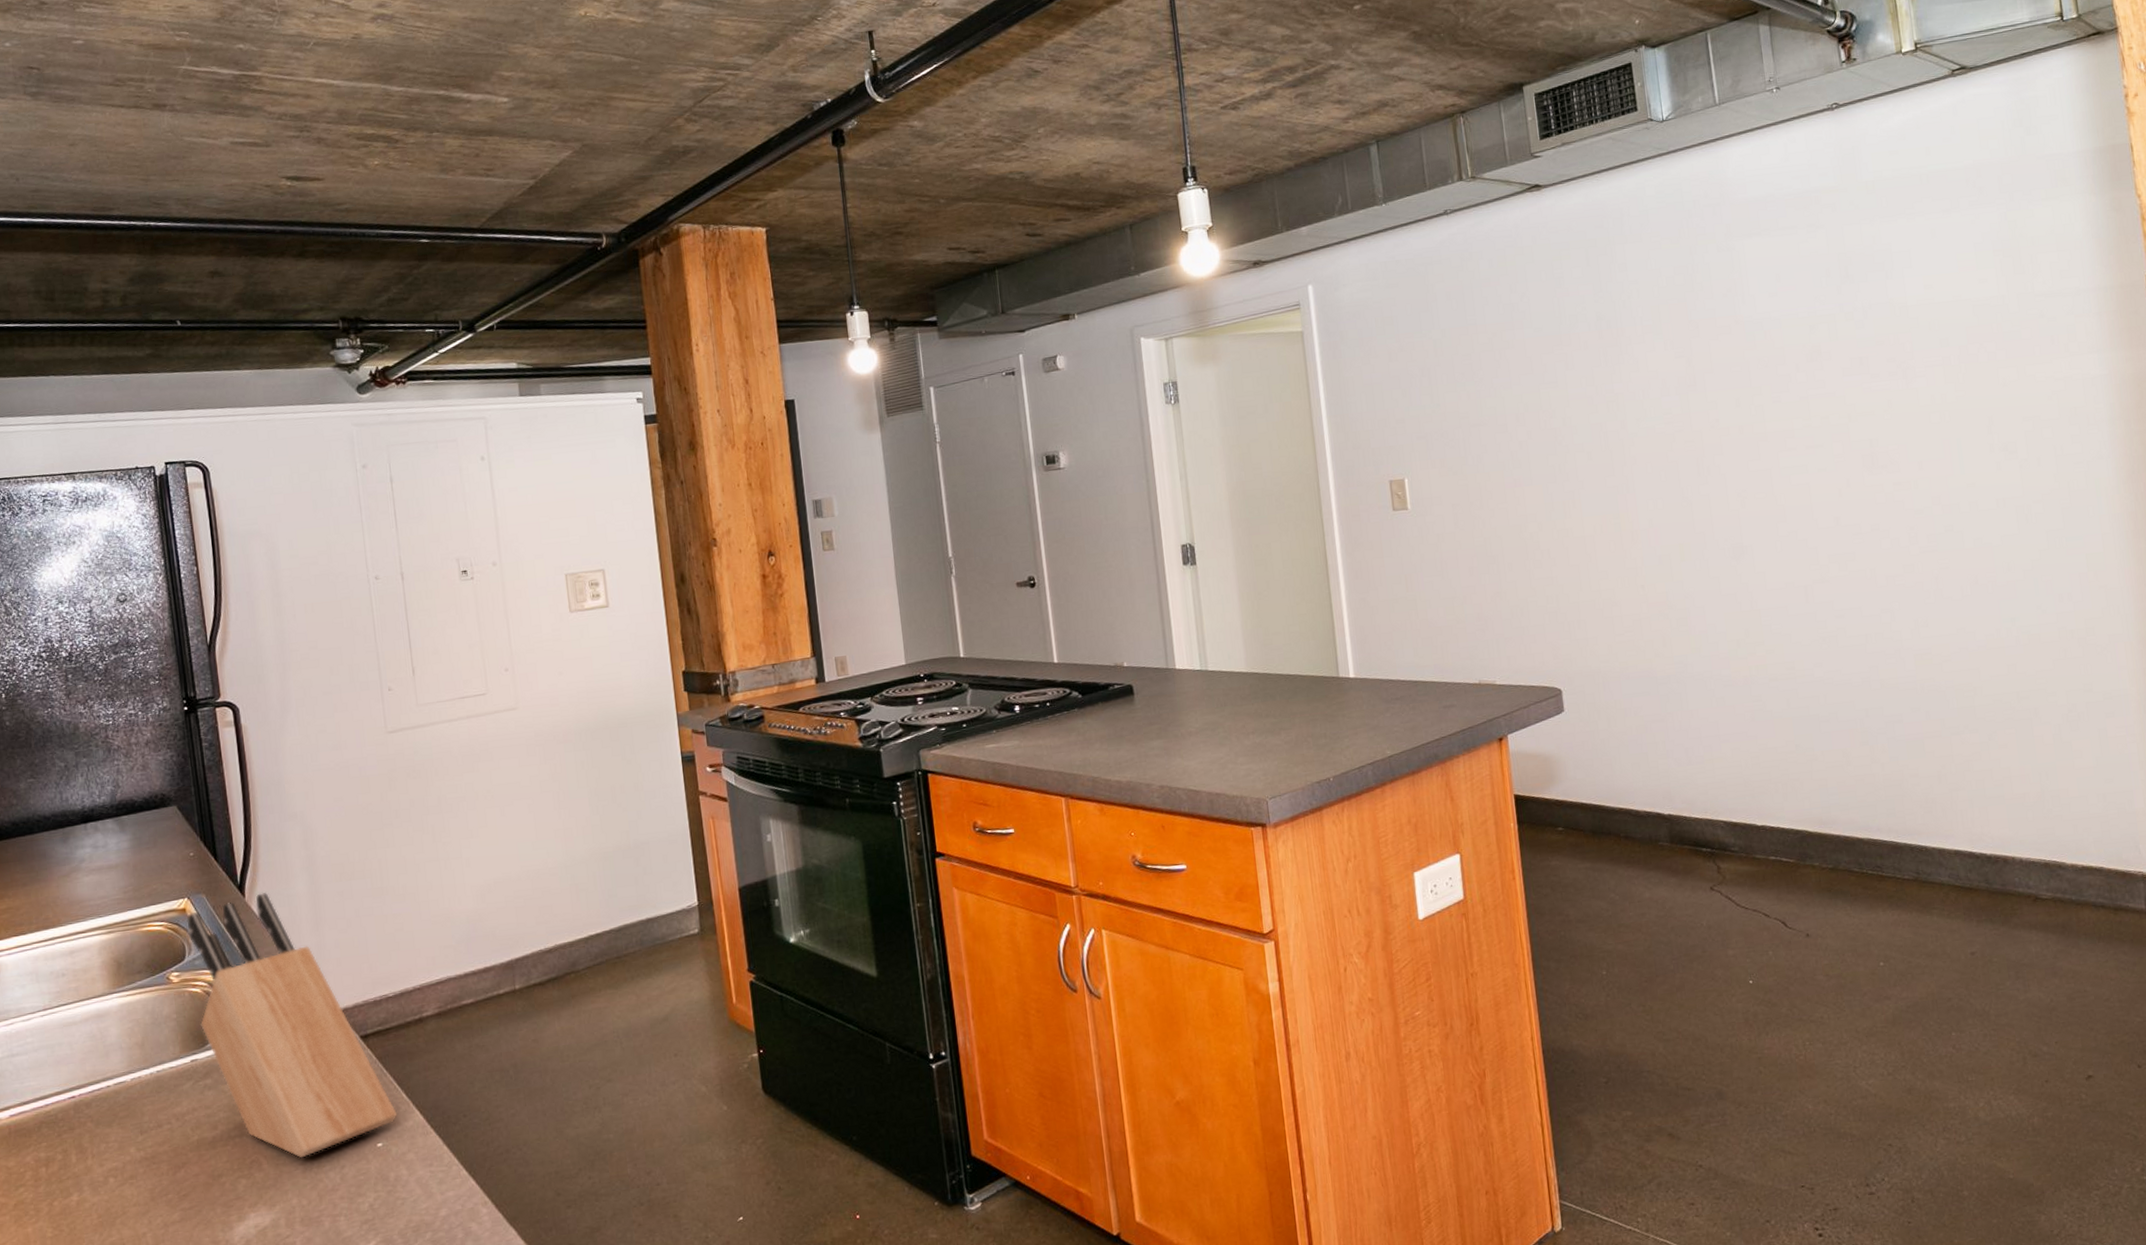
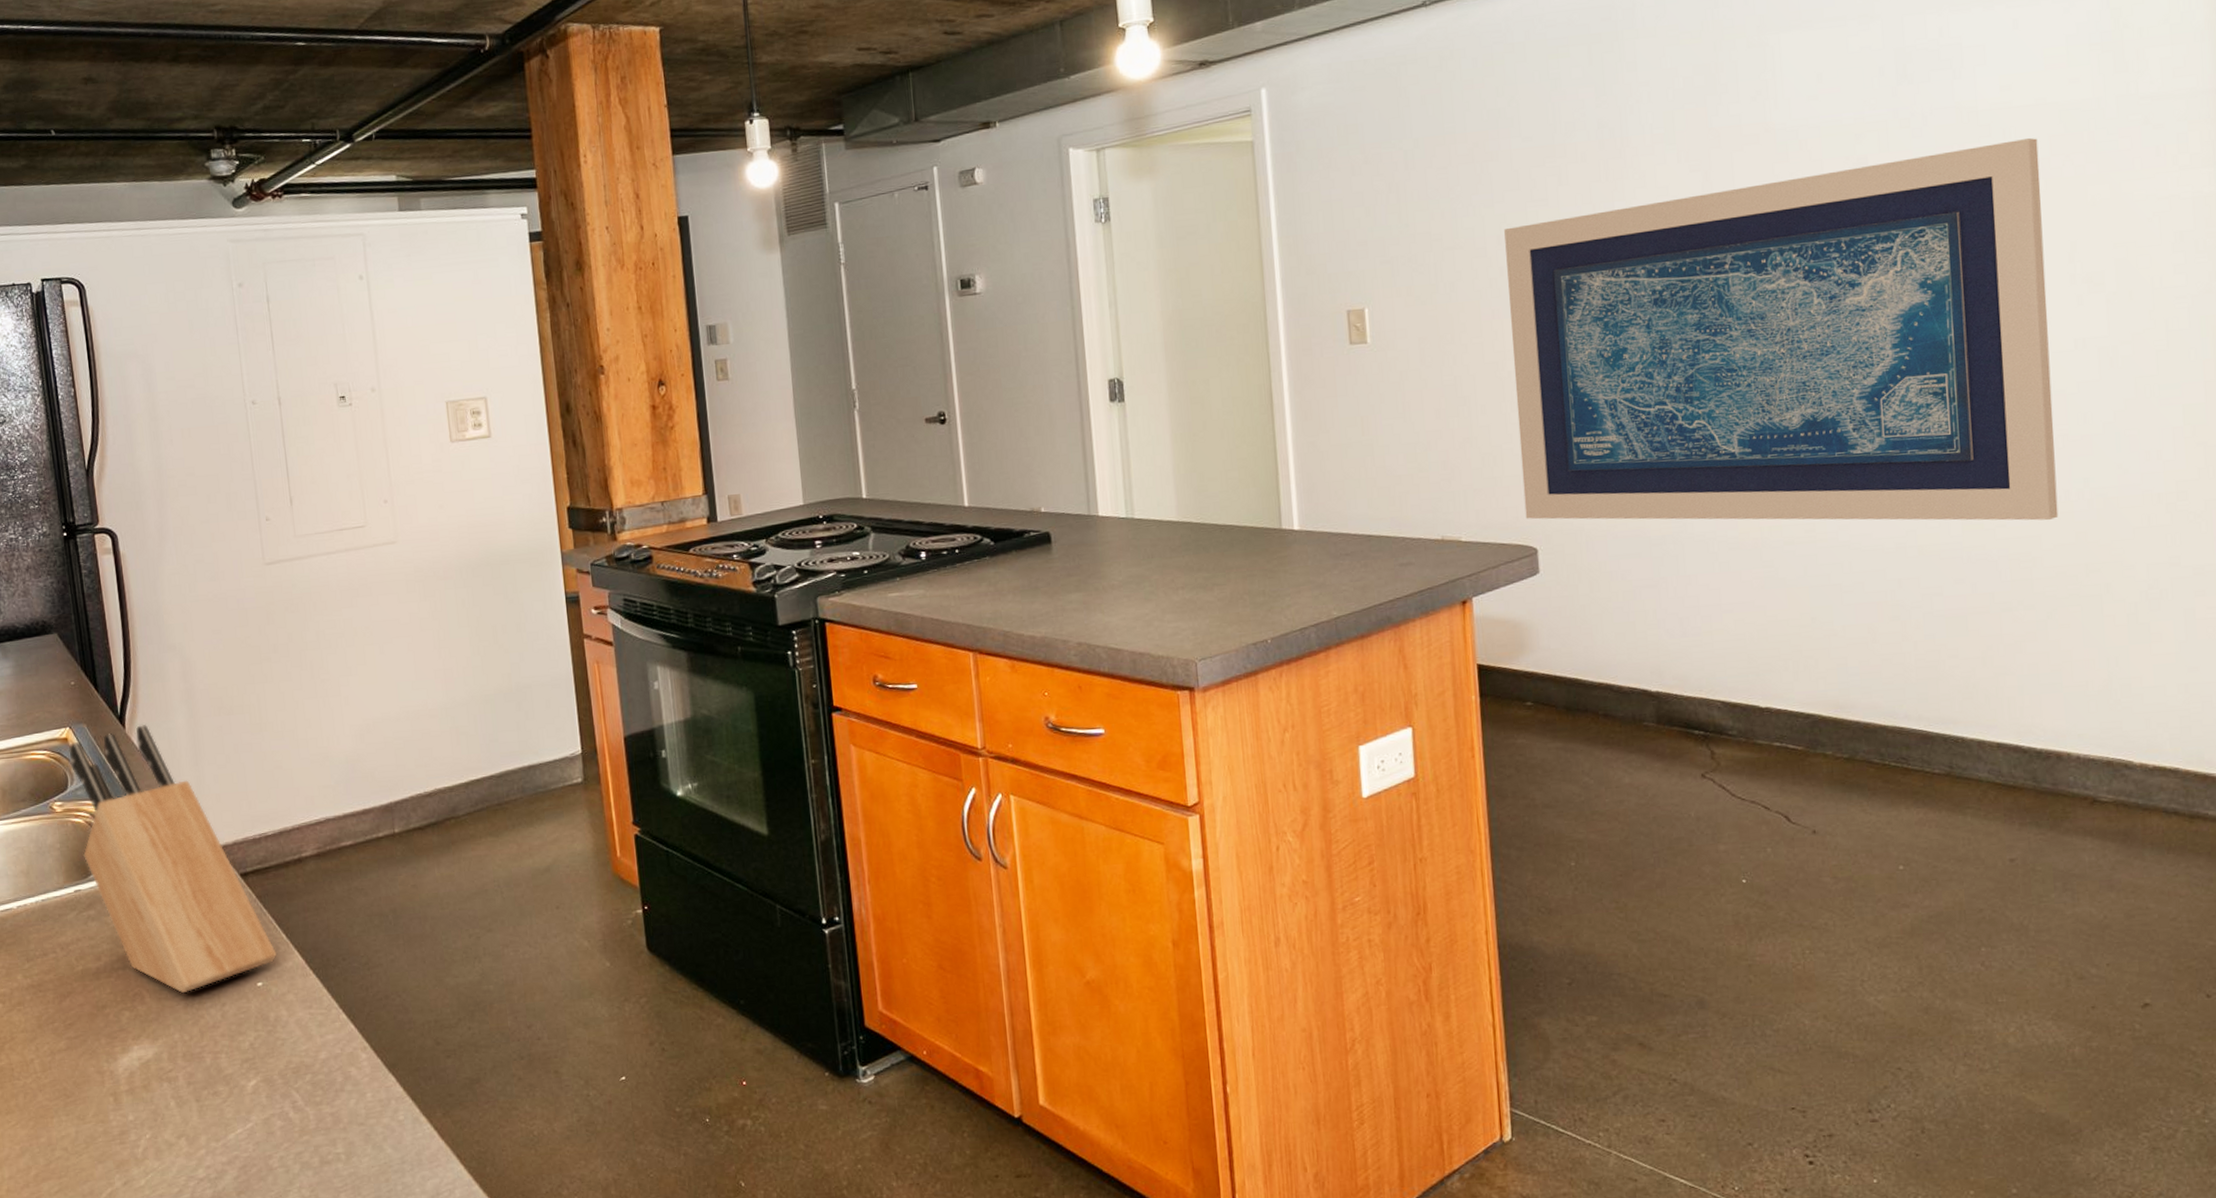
wall art: none [1521,329,1993,664] -> present [1504,138,2059,521]

